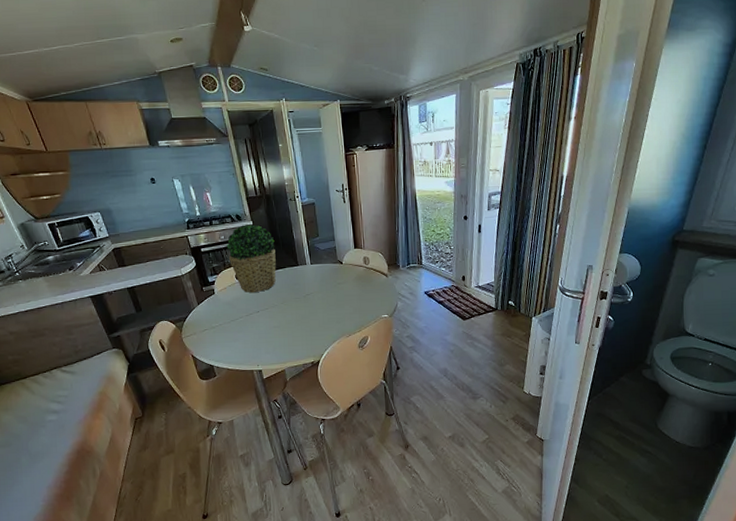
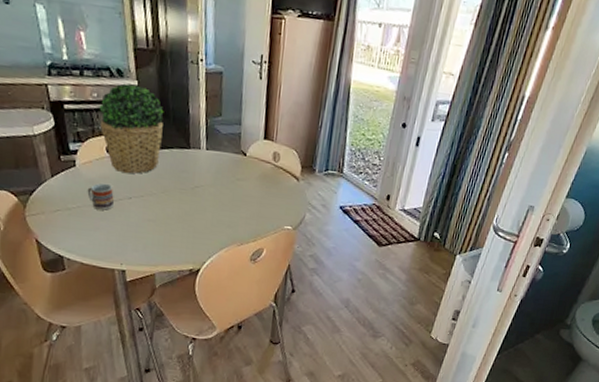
cup: none [225,303,247,325] -> present [87,183,115,210]

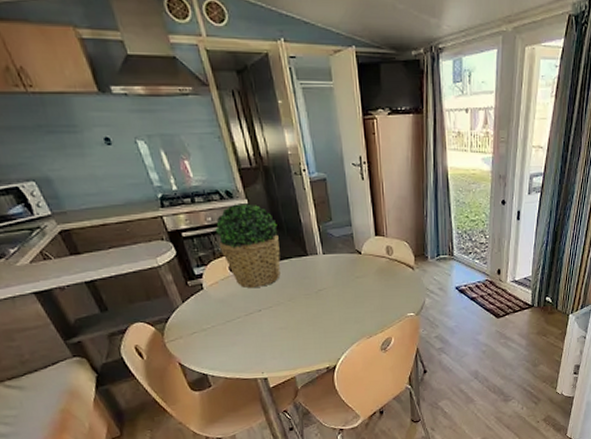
cup: present [87,183,115,210] -> none [218,300,247,326]

